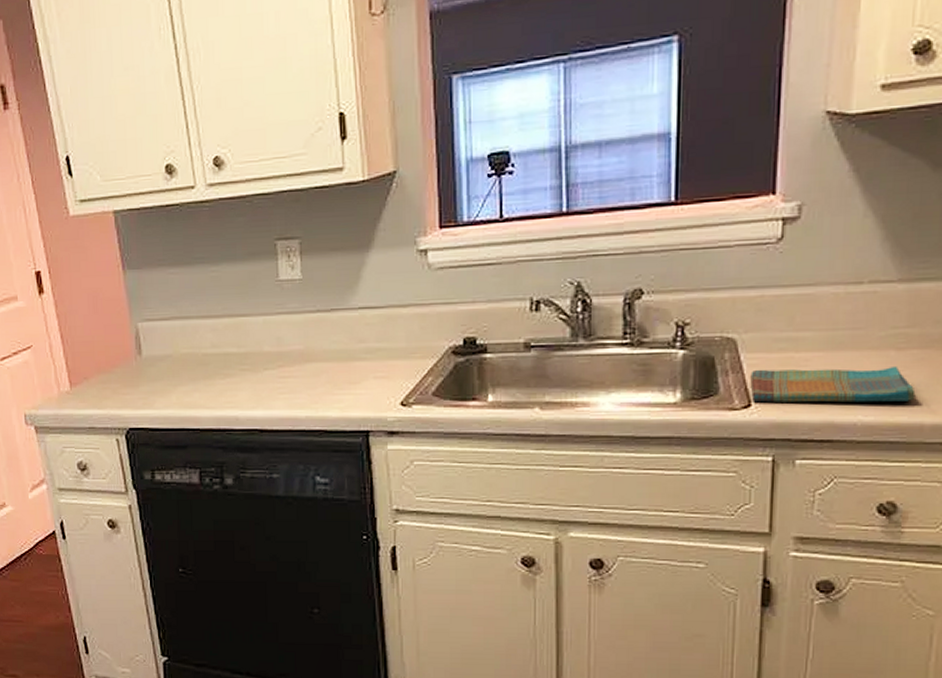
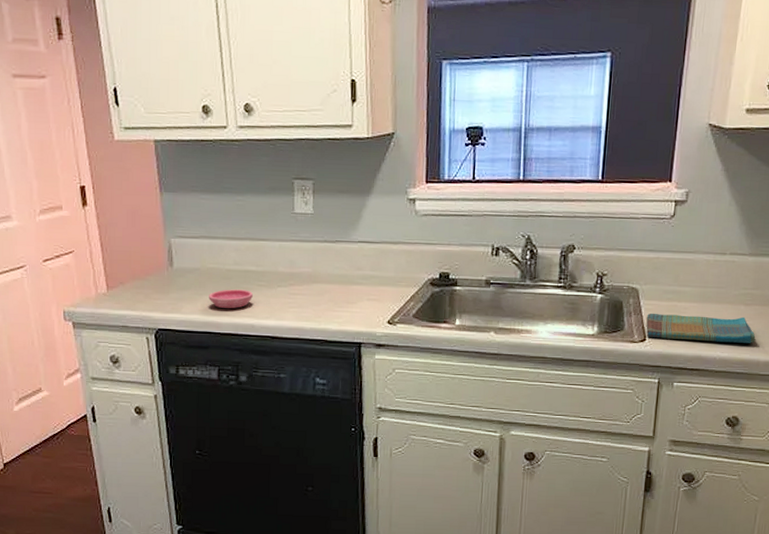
saucer: none [184,376,235,399] -> present [209,289,253,308]

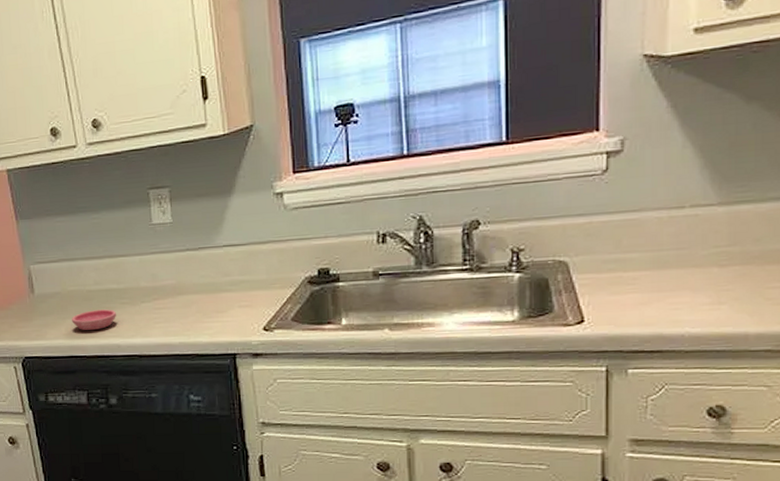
dish towel: present [646,313,756,344] -> none [582,281,739,318]

